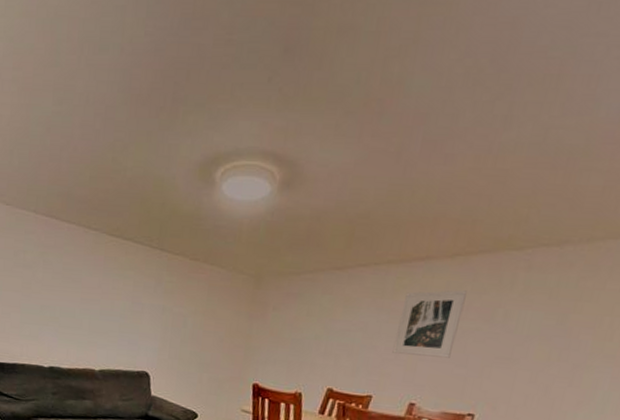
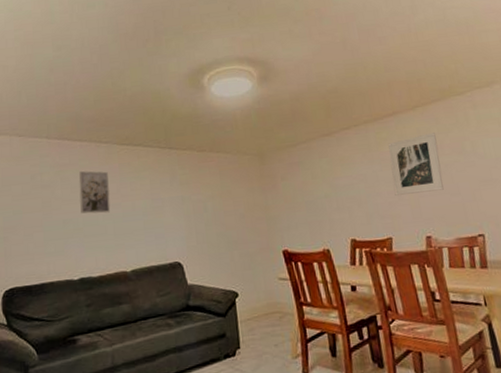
wall art: none [59,256,93,308] -> present [78,170,111,214]

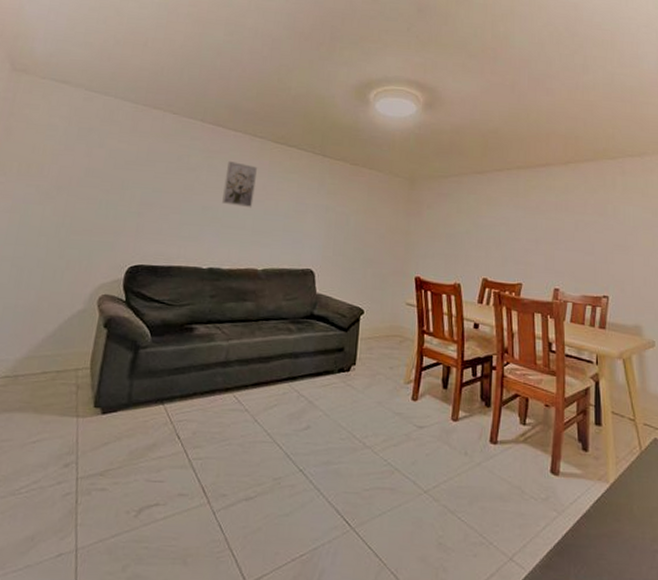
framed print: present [388,132,444,196] -> none [533,190,582,247]

